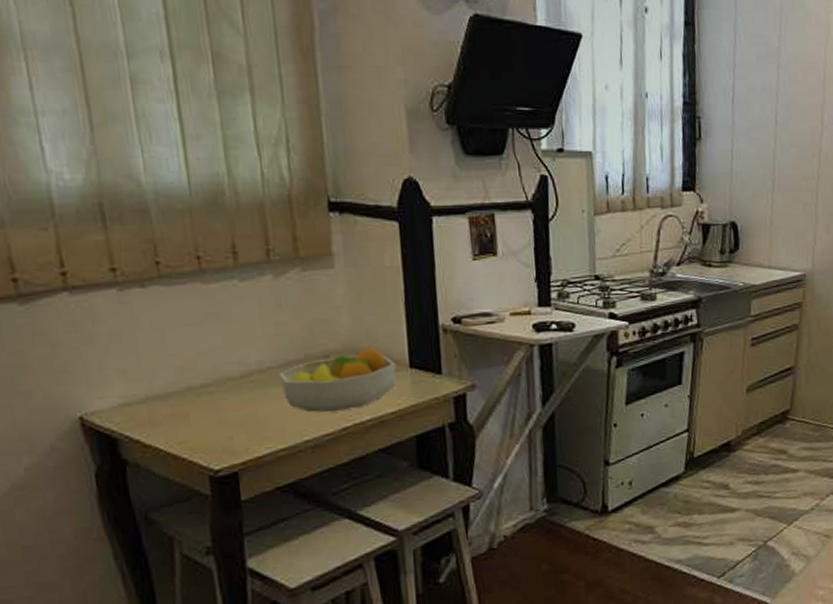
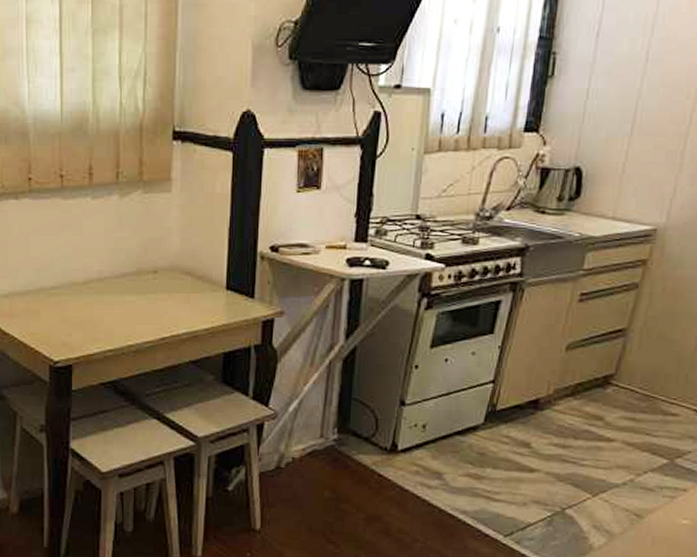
fruit bowl: present [278,346,396,412] -> none [113,266,214,323]

